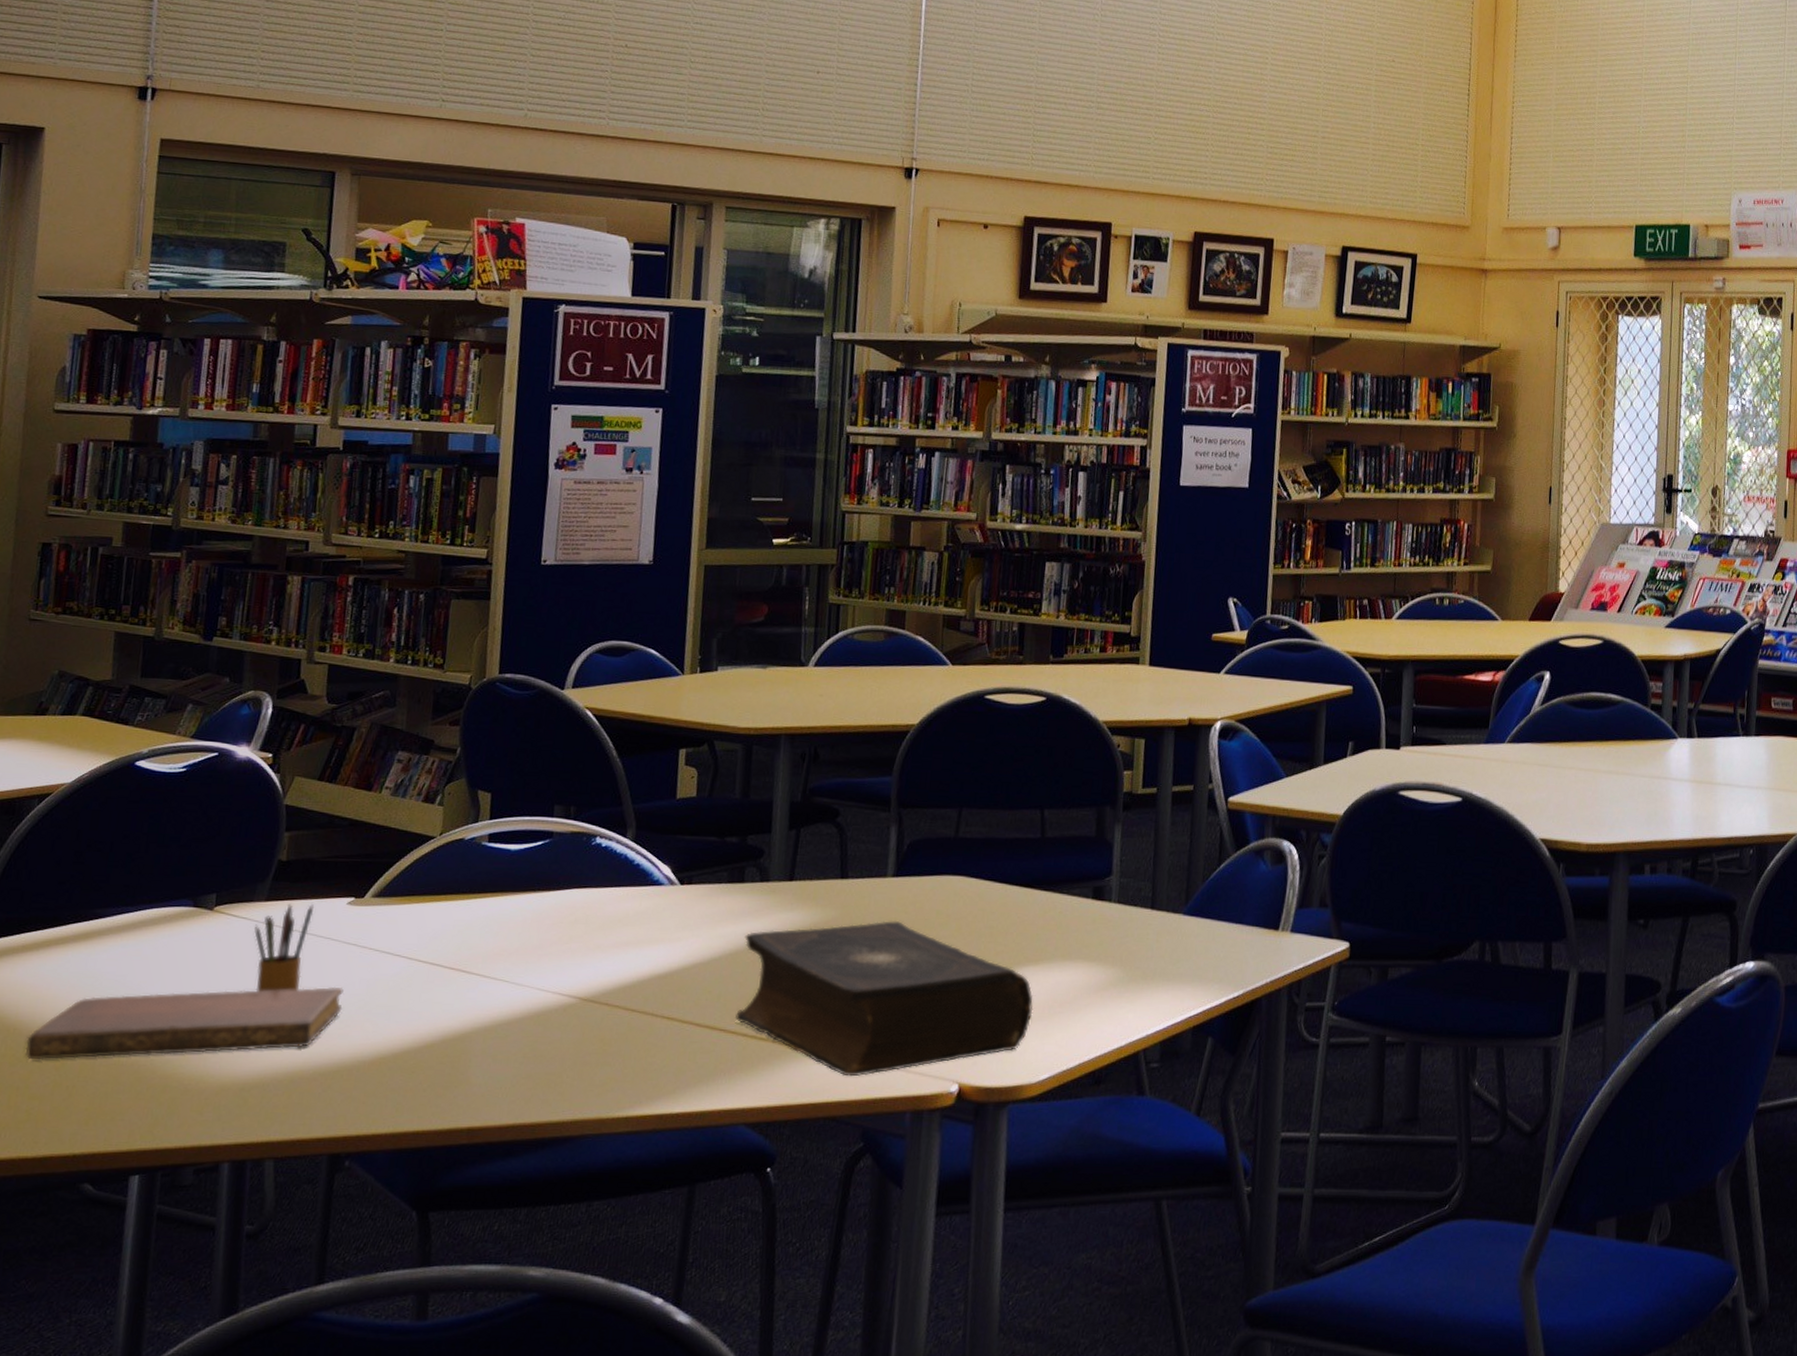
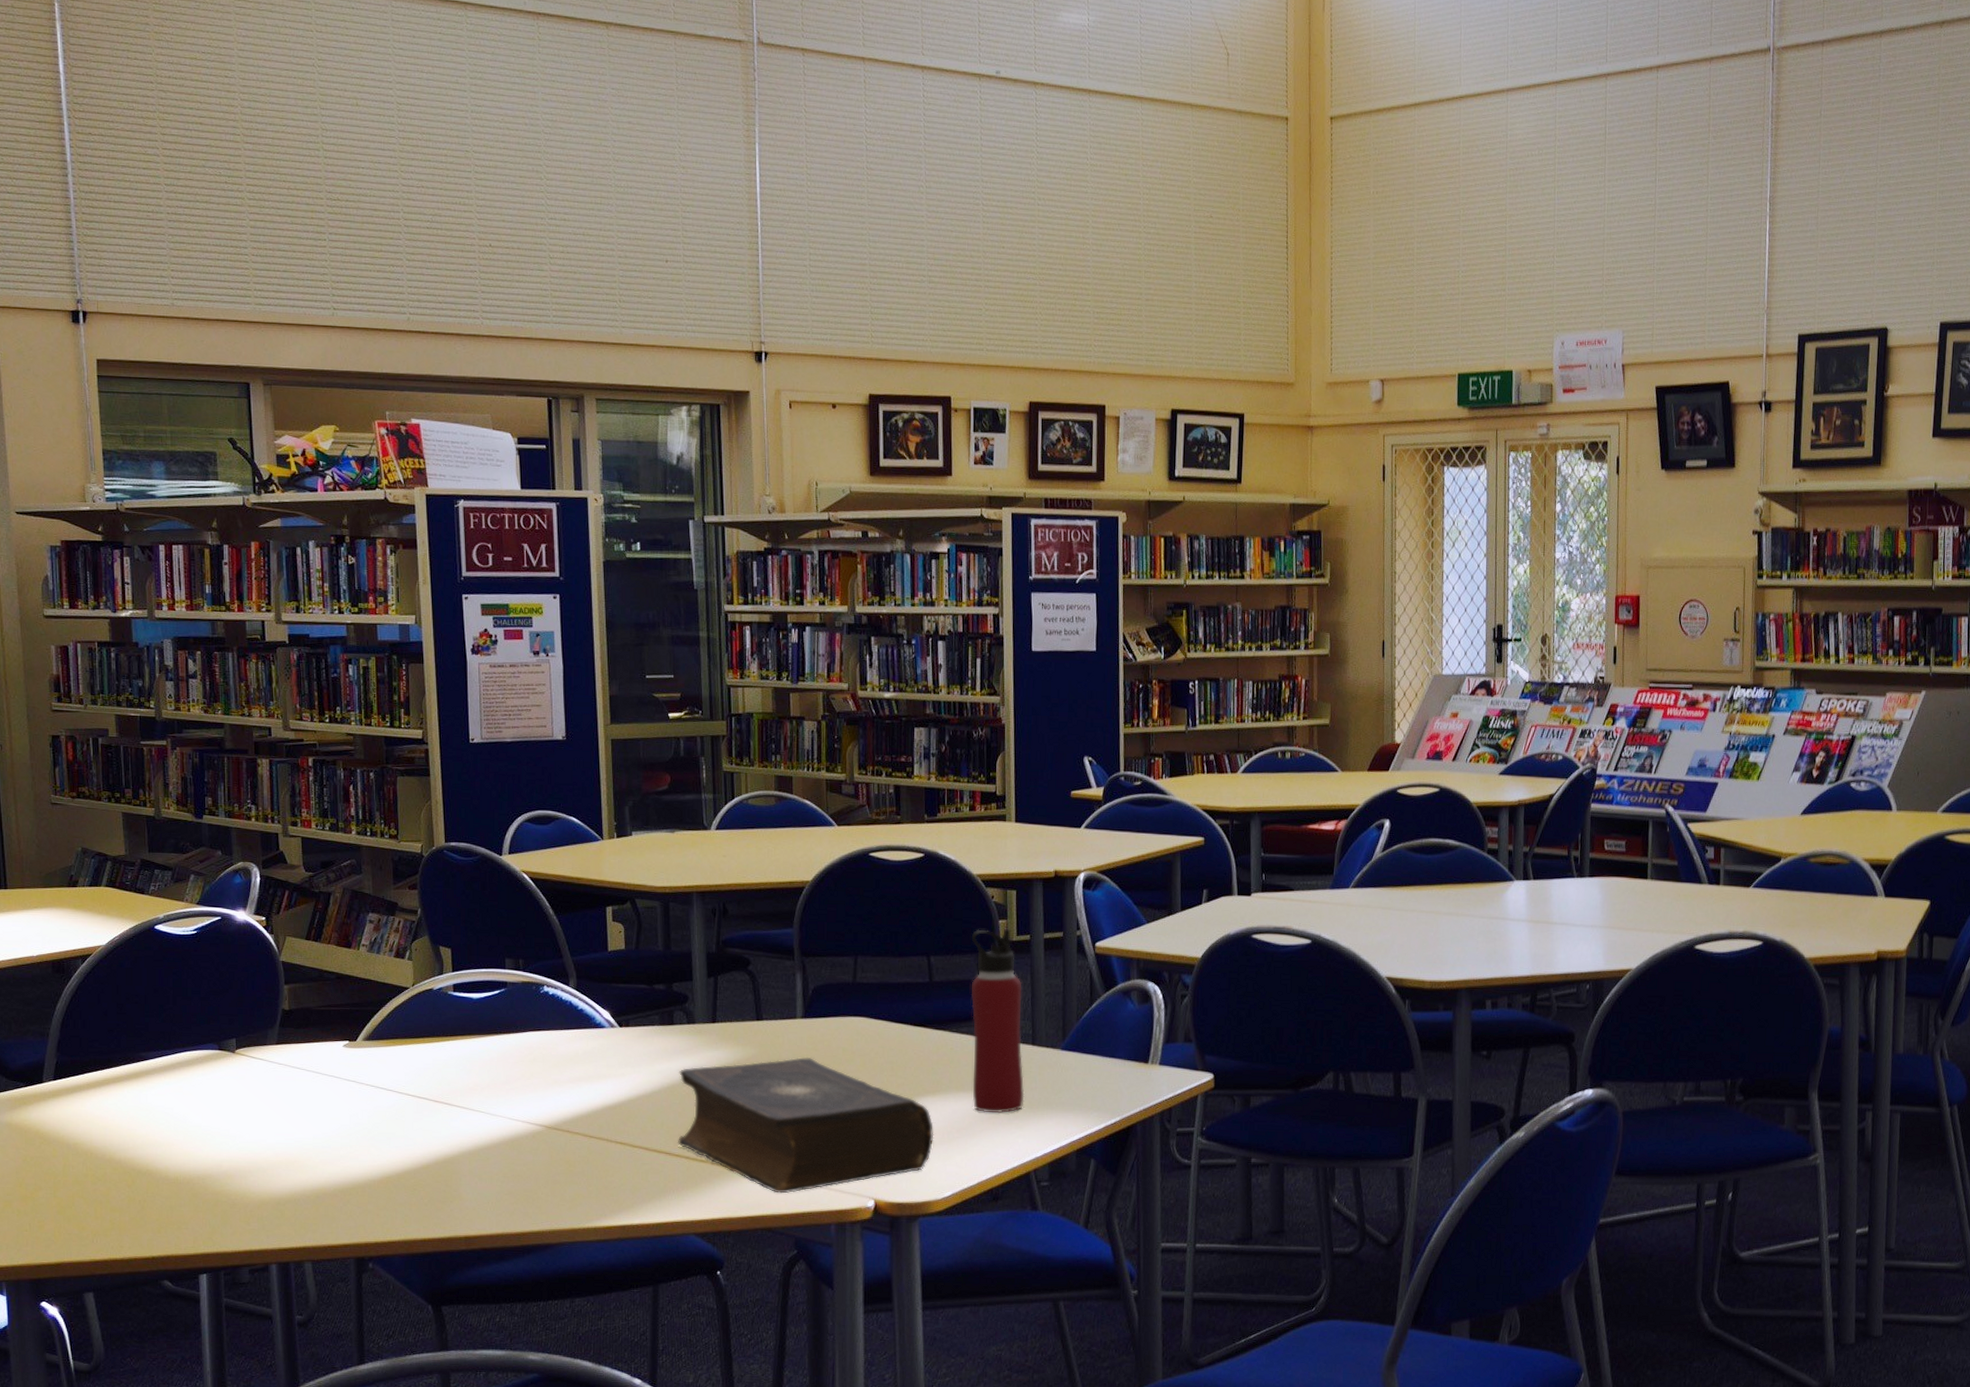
notebook: present [25,986,344,1060] -> none [102,1117,351,1179]
pencil box: present [254,903,314,992] -> none [271,1046,317,1122]
water bottle: none [1080,780,1145,986] -> present [971,928,1025,1114]

